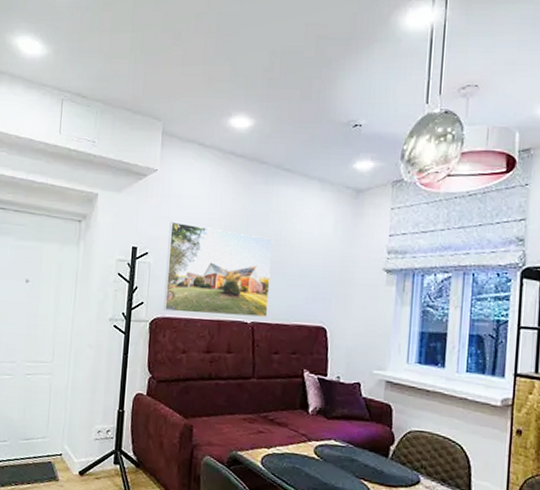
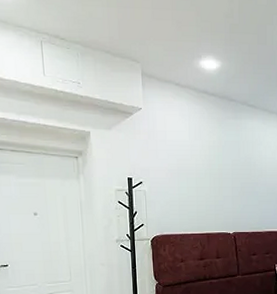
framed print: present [163,221,273,317] -> none [158,154,245,229]

